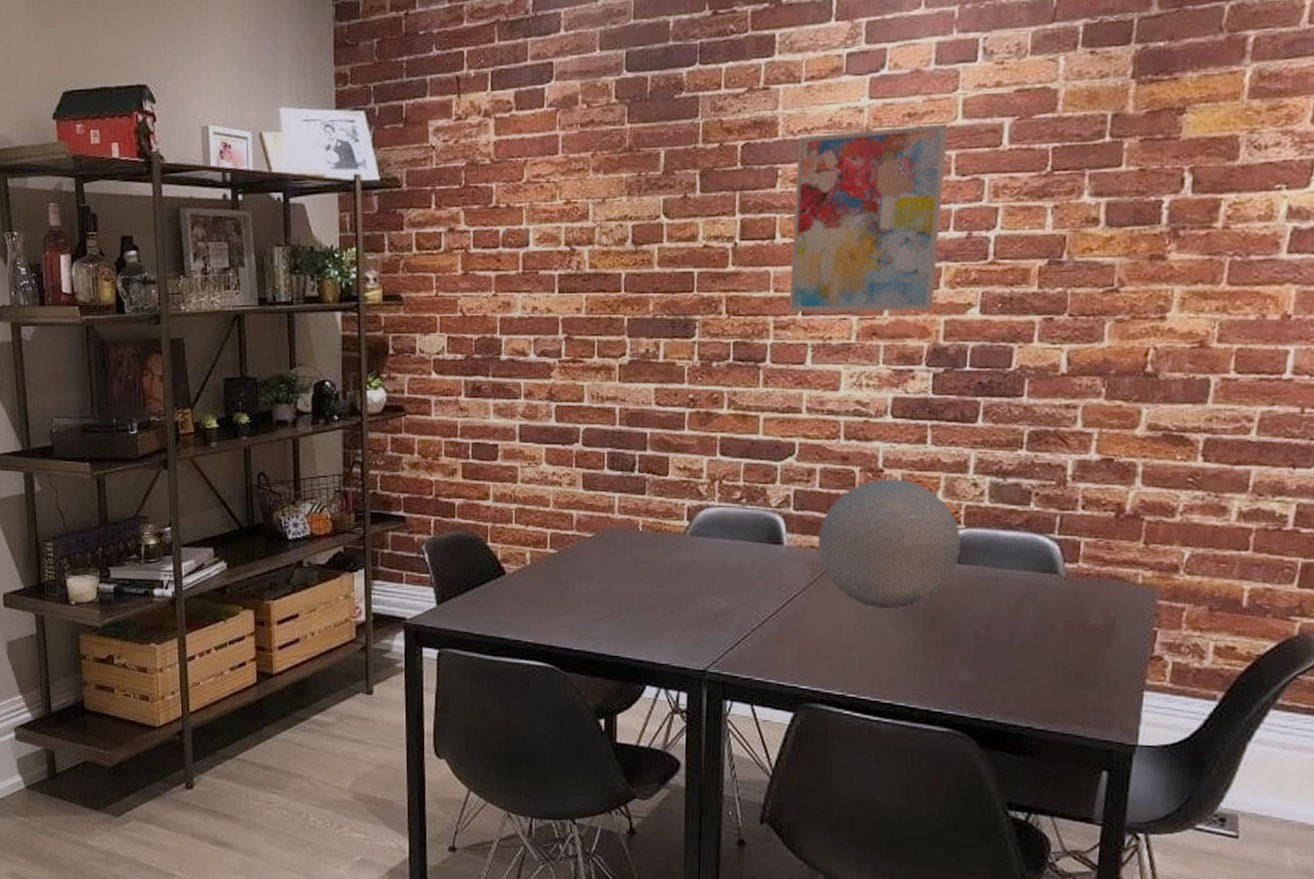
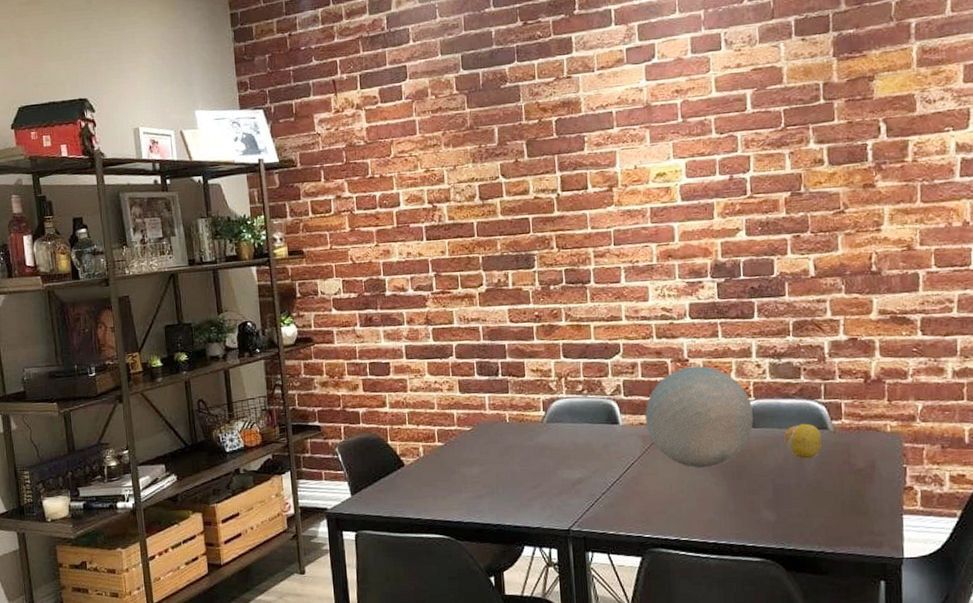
wall art: present [788,123,948,312] -> none [597,96,711,244]
fruit: none [997,563,1049,609] -> present [783,423,823,459]

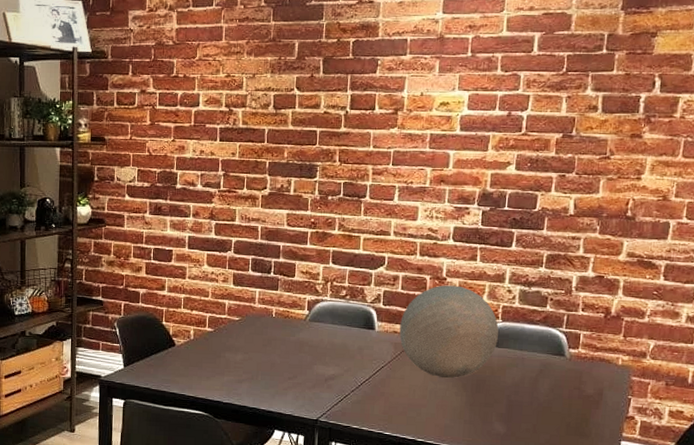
fruit: present [783,423,823,459] -> none [522,348,558,381]

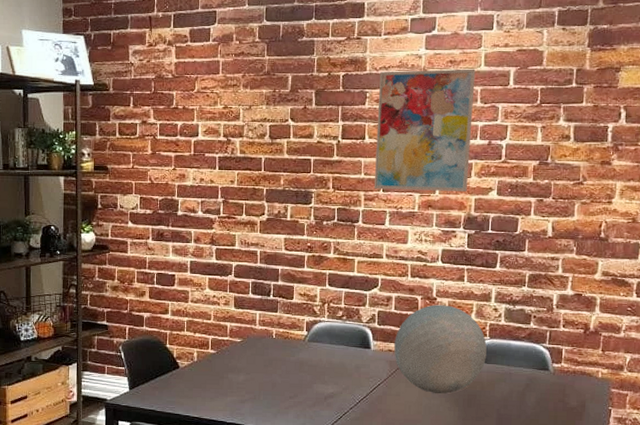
wall art: none [382,34,497,166] -> present [373,69,476,192]

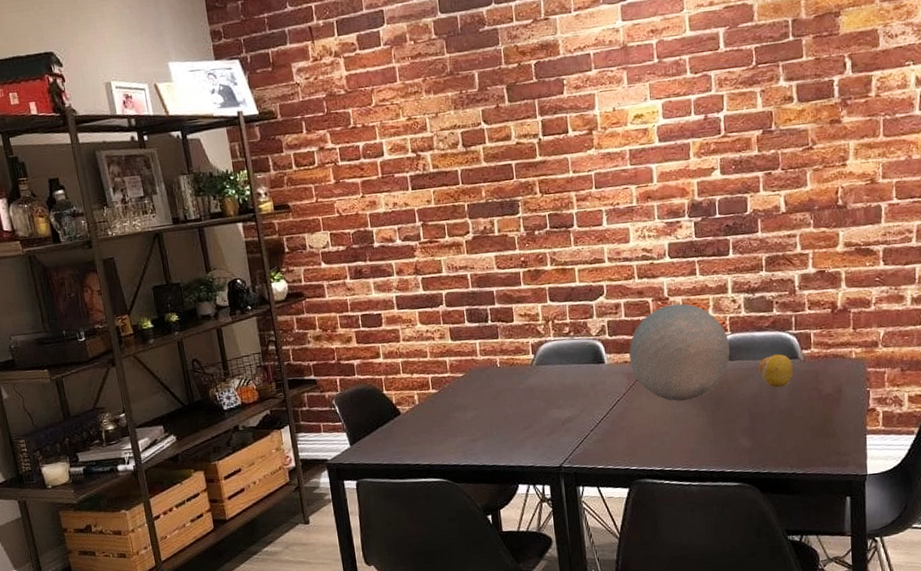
wall art: present [373,69,476,192] -> none [575,35,688,187]
fruit: none [510,363,543,395] -> present [758,354,794,388]

